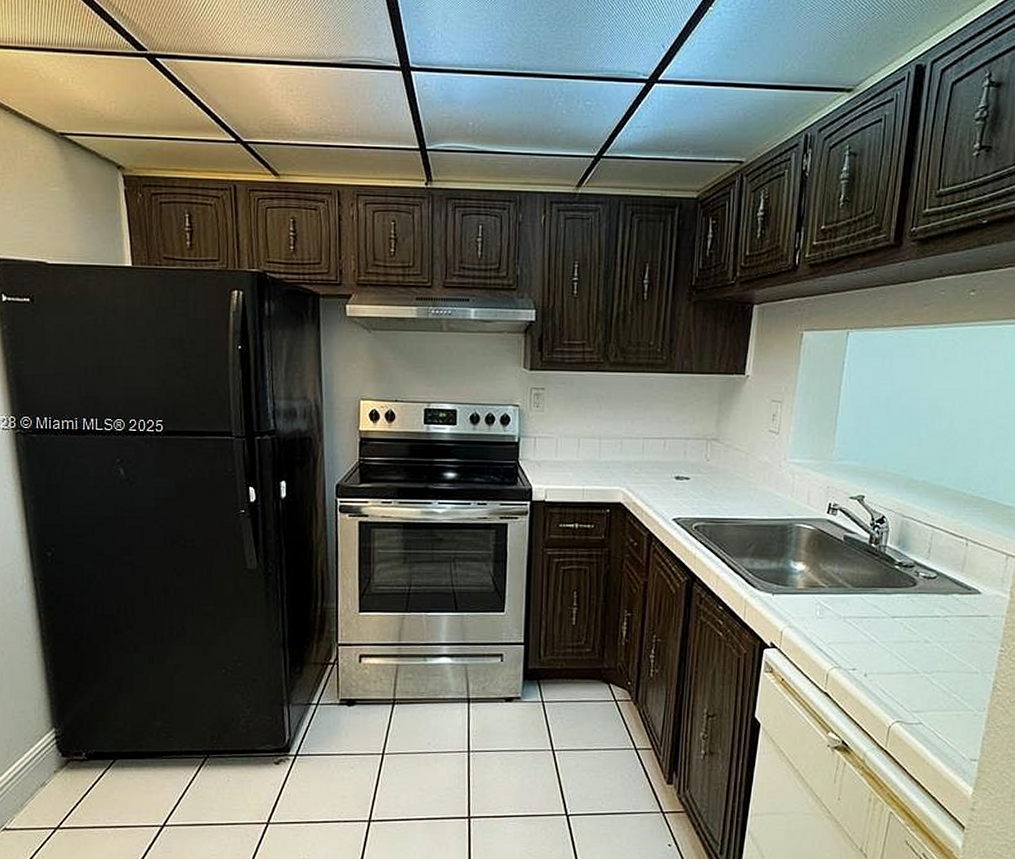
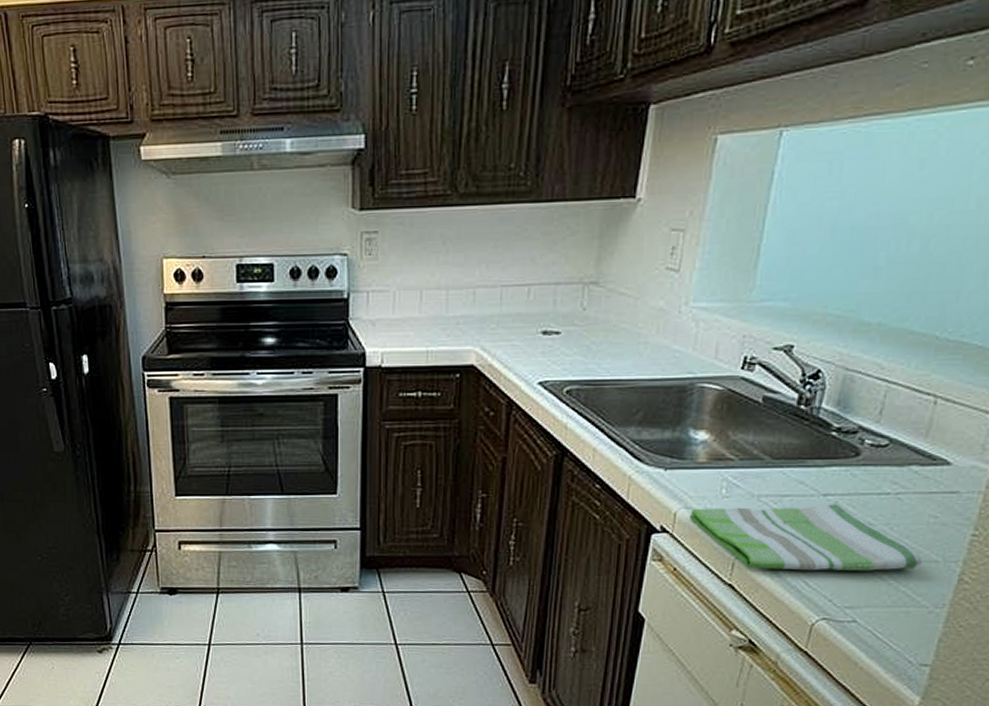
dish towel: none [792,625,967,681] -> present [688,504,923,571]

